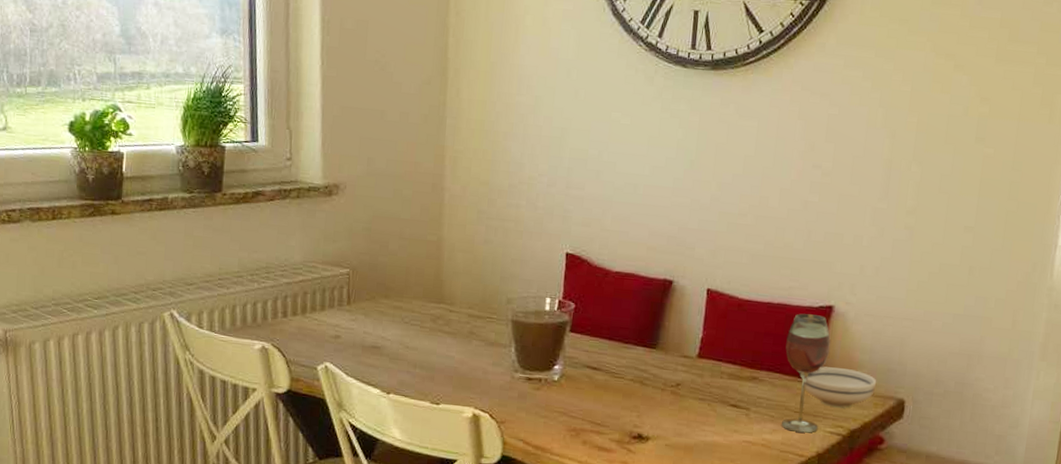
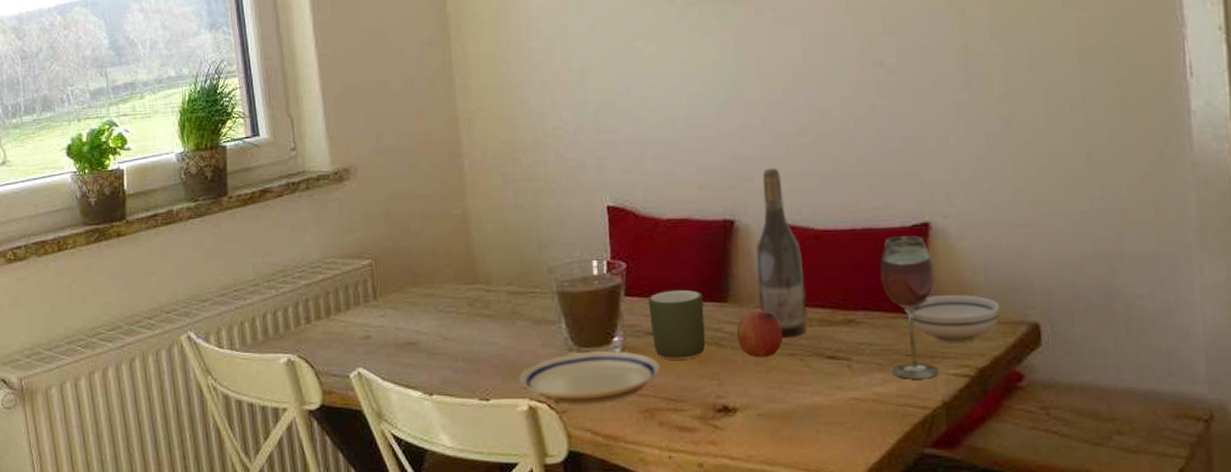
plate: none [468,374,590,419] -> present [520,351,660,404]
mug: none [588,332,636,392] -> present [647,289,706,360]
fruit: none [659,359,698,399] -> present [736,311,783,358]
wine bottle: none [681,240,725,385] -> present [755,168,807,337]

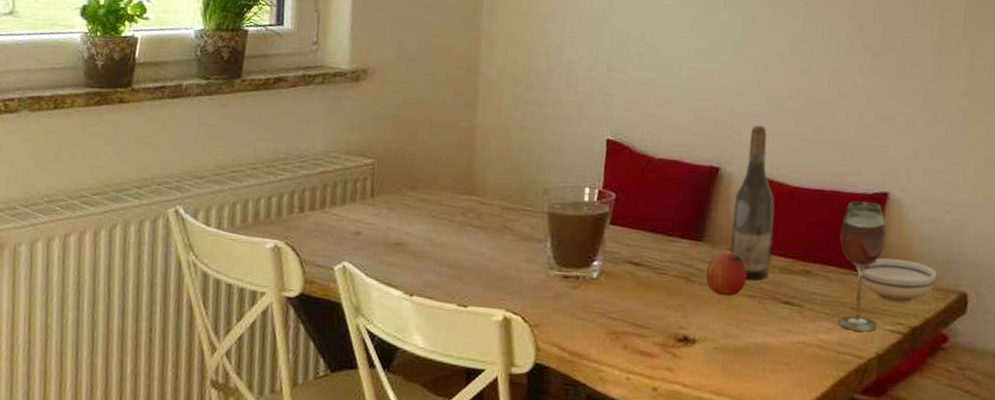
plate: present [520,351,660,404] -> none [499,271,632,321]
mug: present [647,289,706,360] -> none [629,224,681,290]

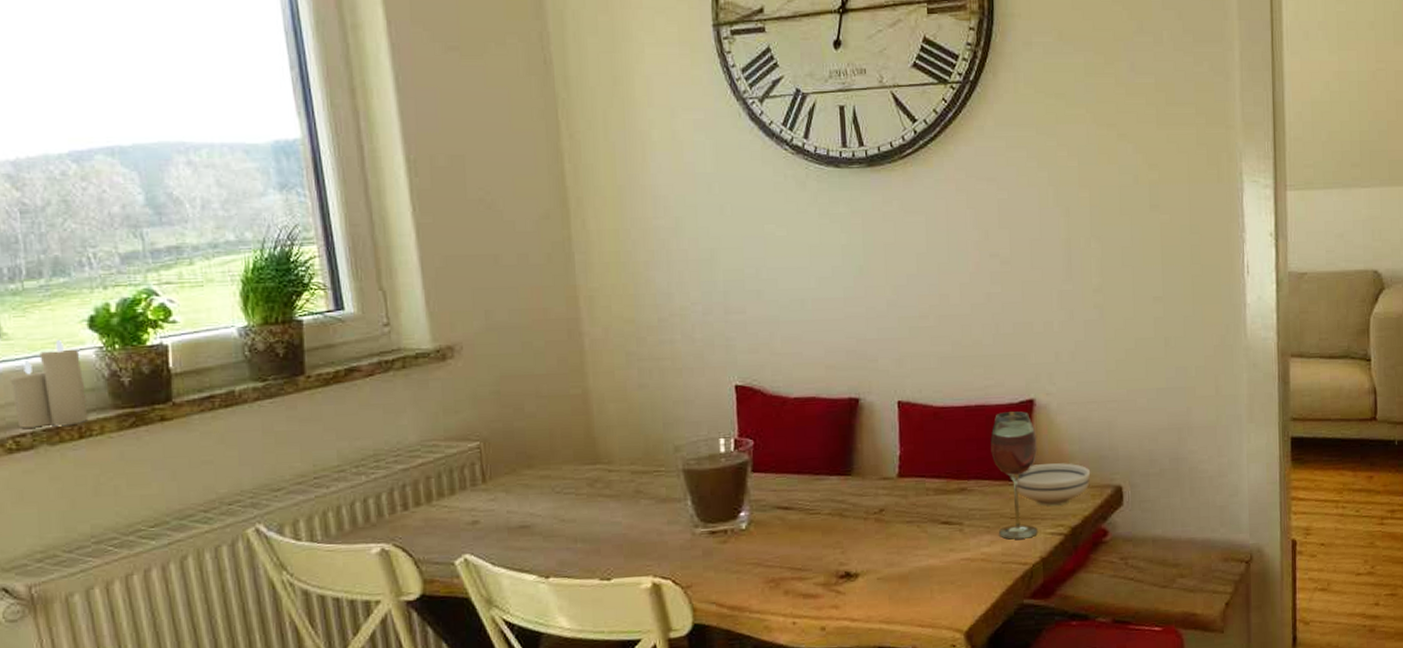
candle: none [9,21,69,97] -> present [10,339,89,428]
fruit: present [705,252,747,296] -> none [859,482,902,526]
wine bottle: present [729,125,775,280] -> none [878,349,925,506]

